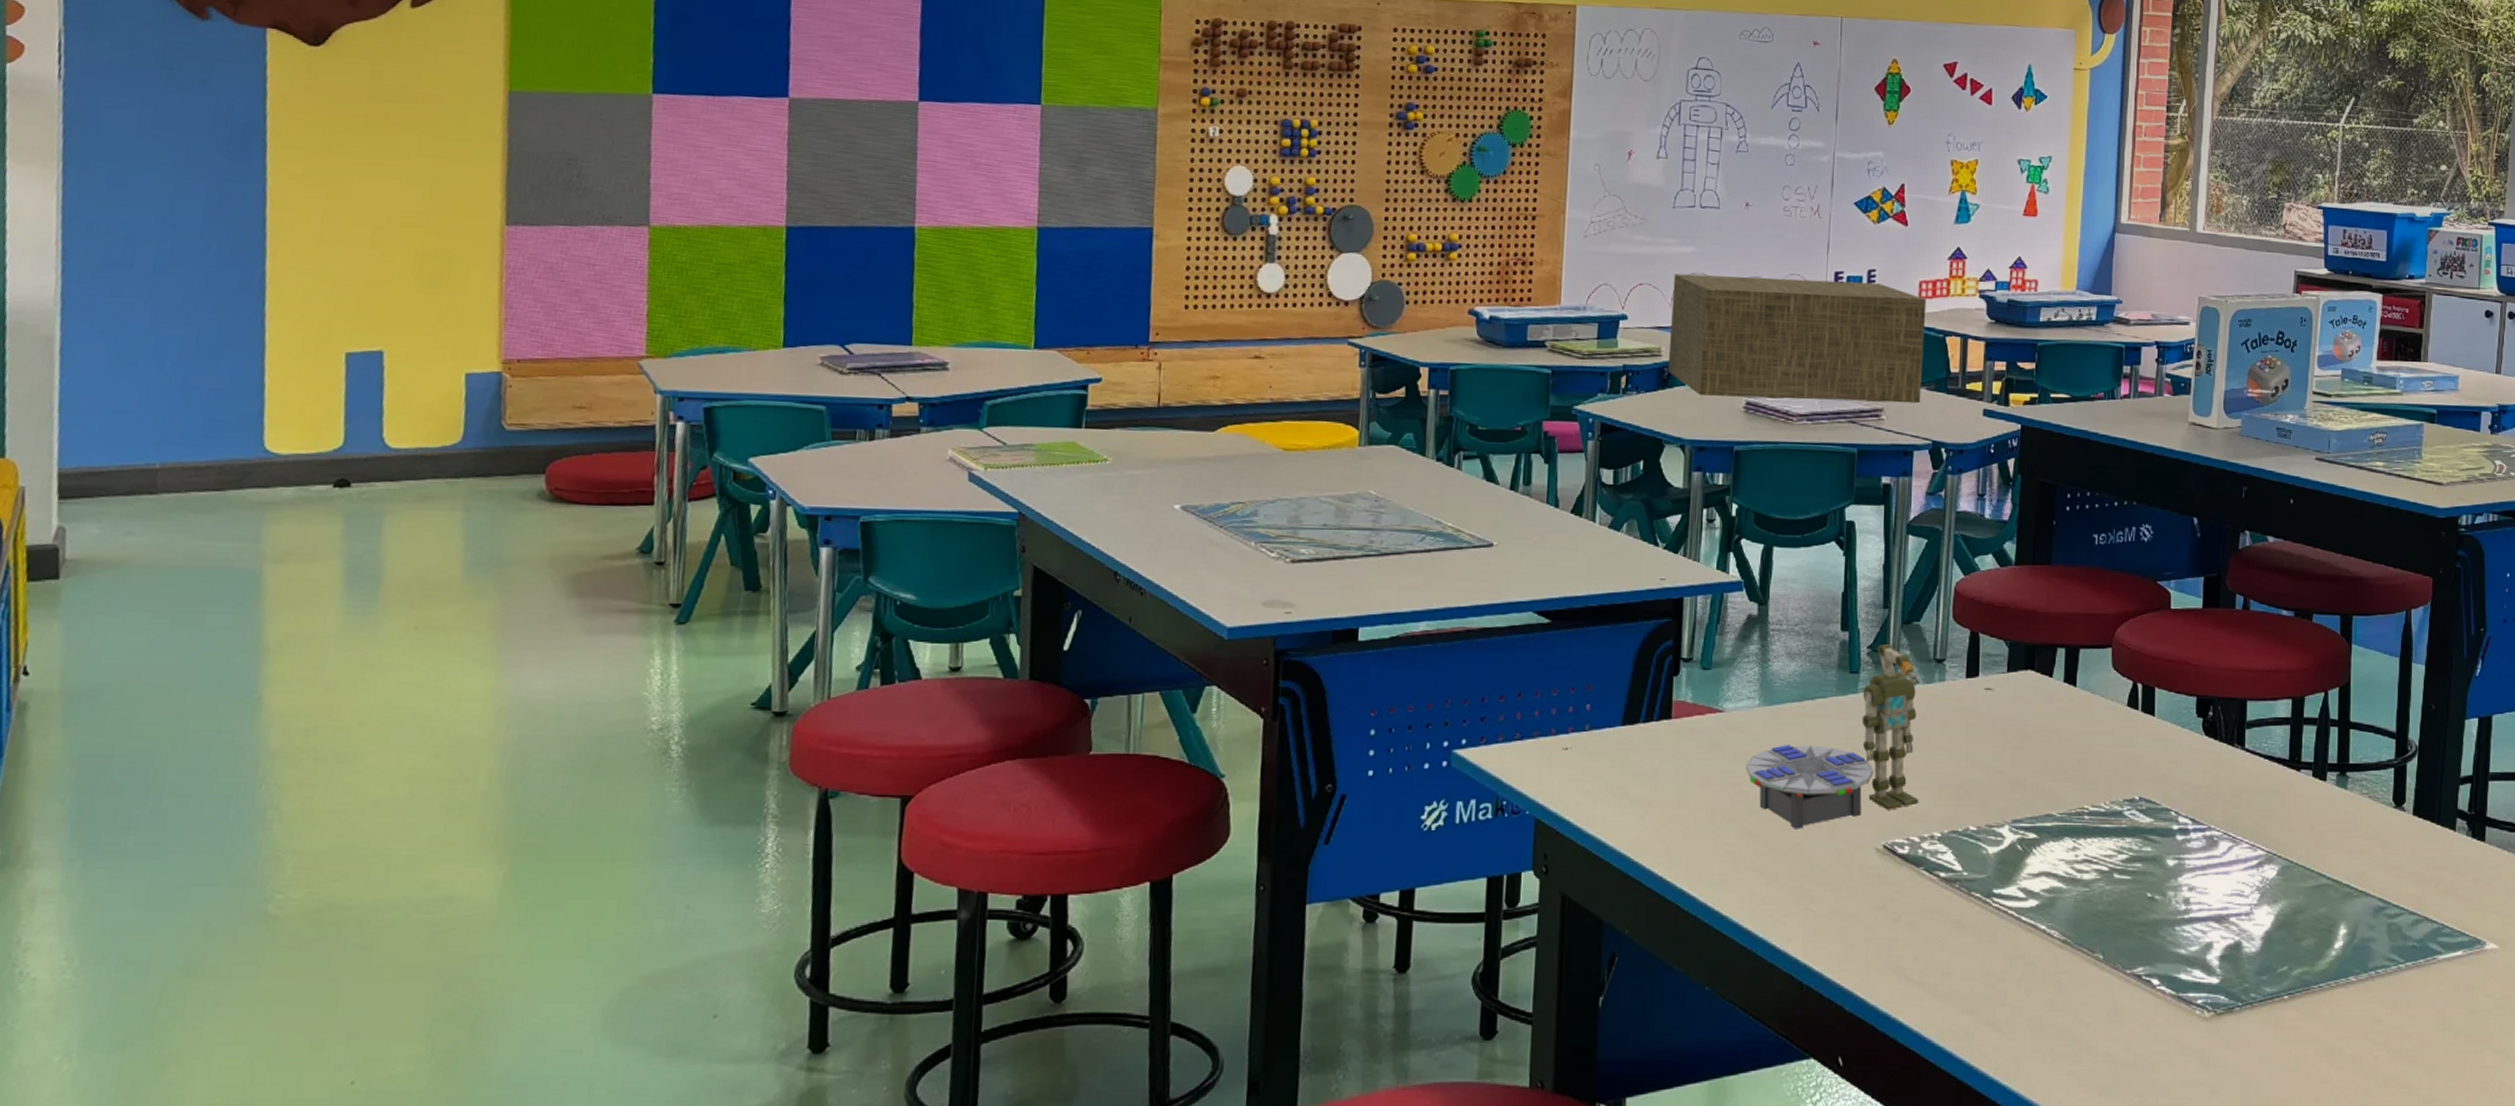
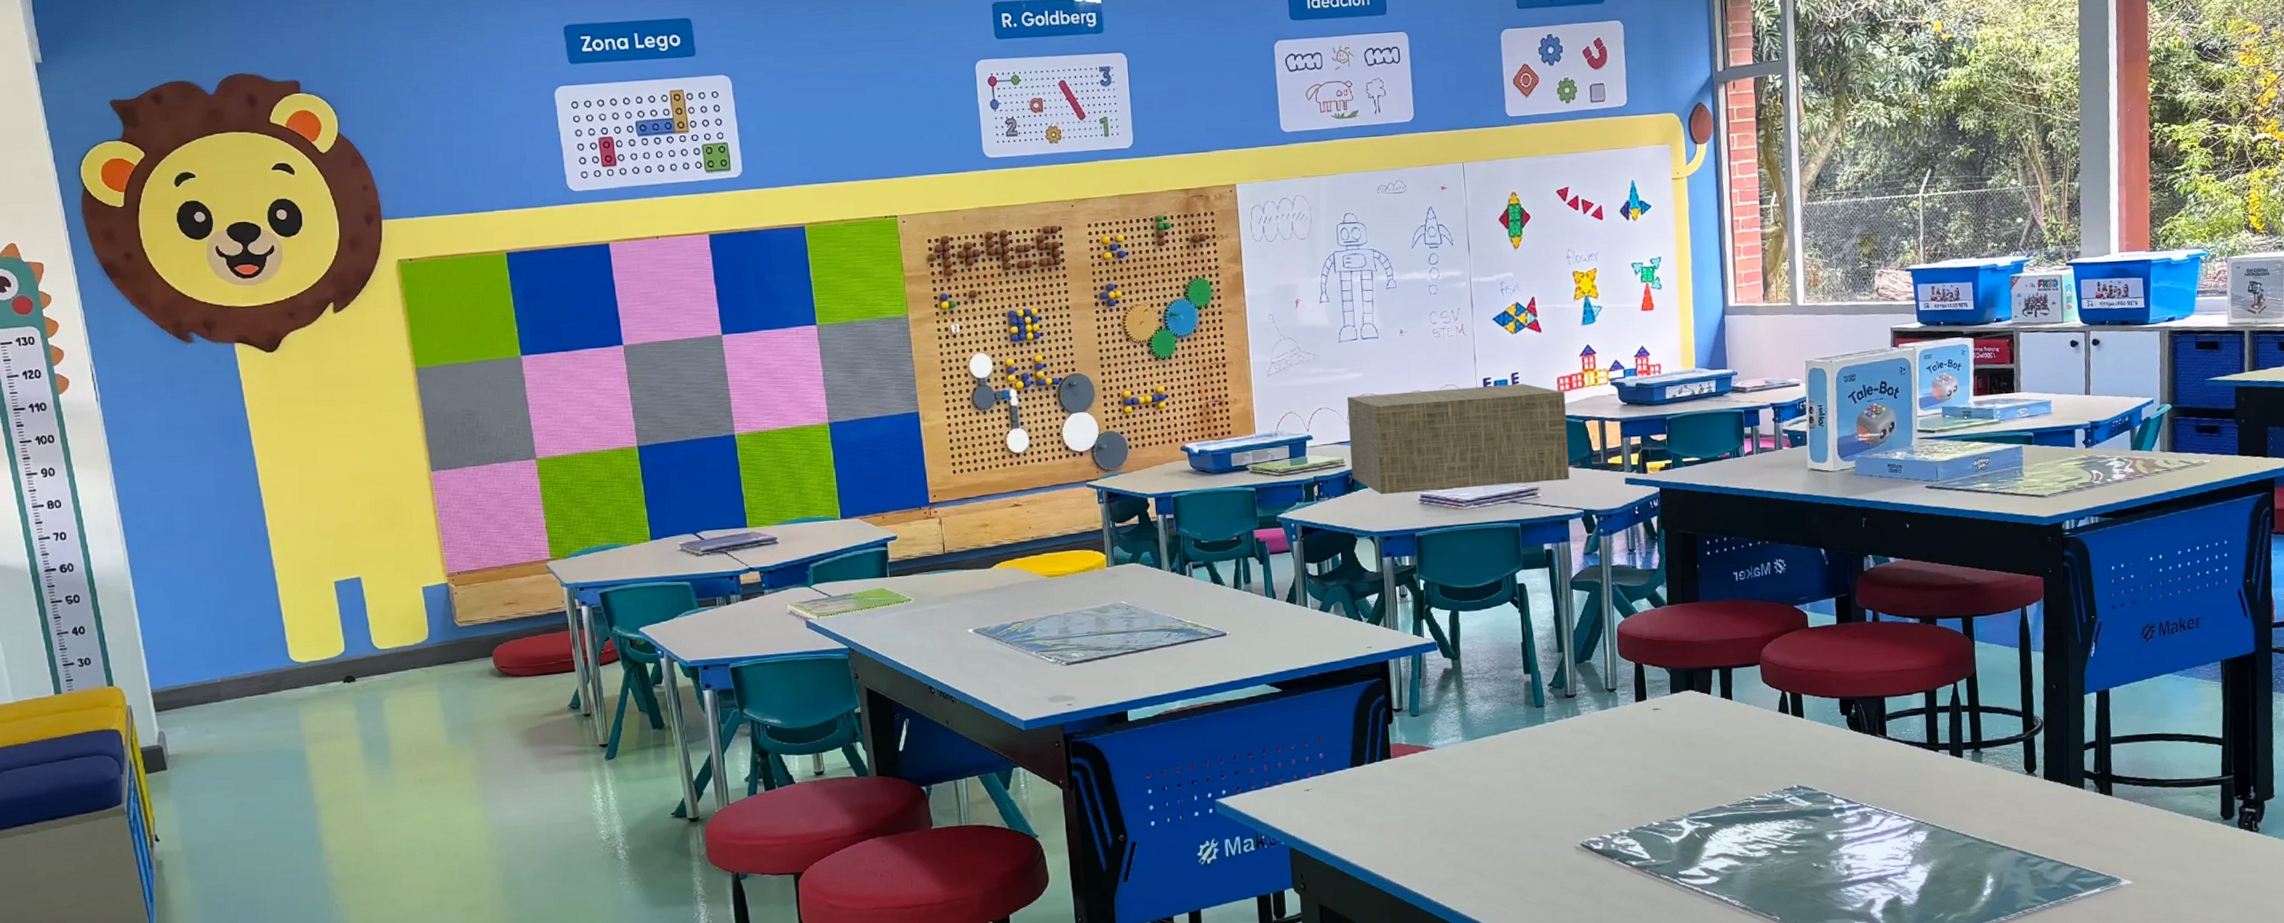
robot toy: present [1746,643,1920,829] -> none [1458,680,1607,837]

